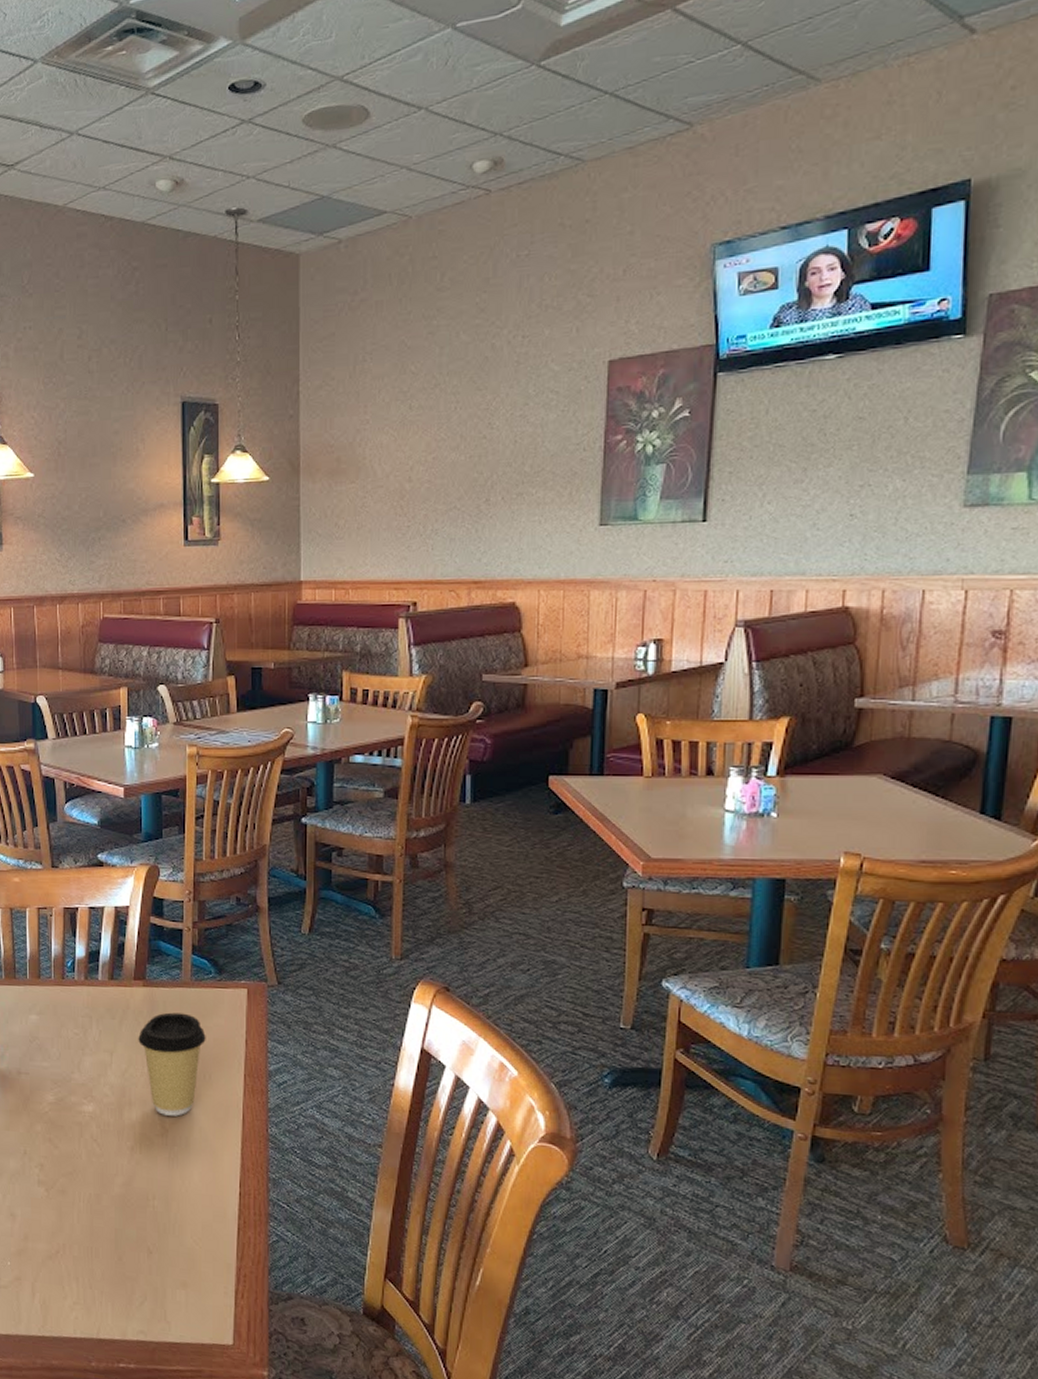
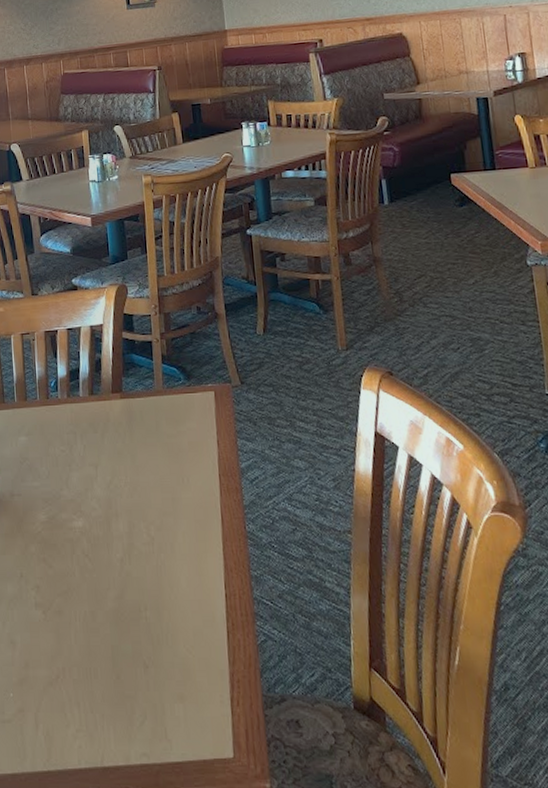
coffee cup: present [138,1012,206,1116] -> none [119,420,181,523]

